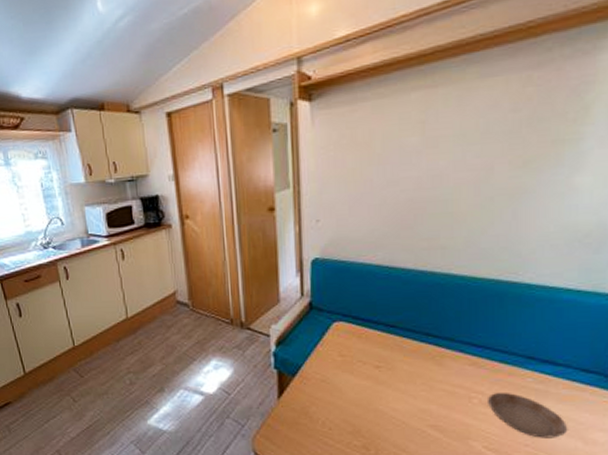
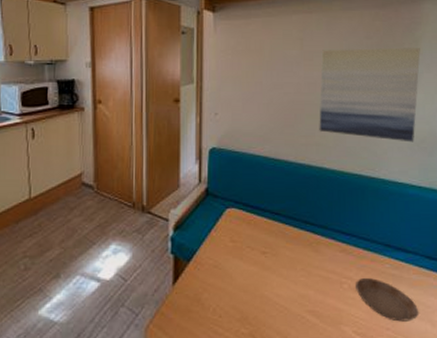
wall art: none [445,116,591,239] -> present [319,48,420,143]

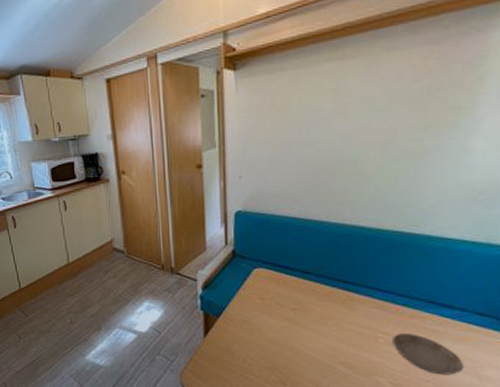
wall art: present [319,48,420,143] -> none [355,86,484,195]

